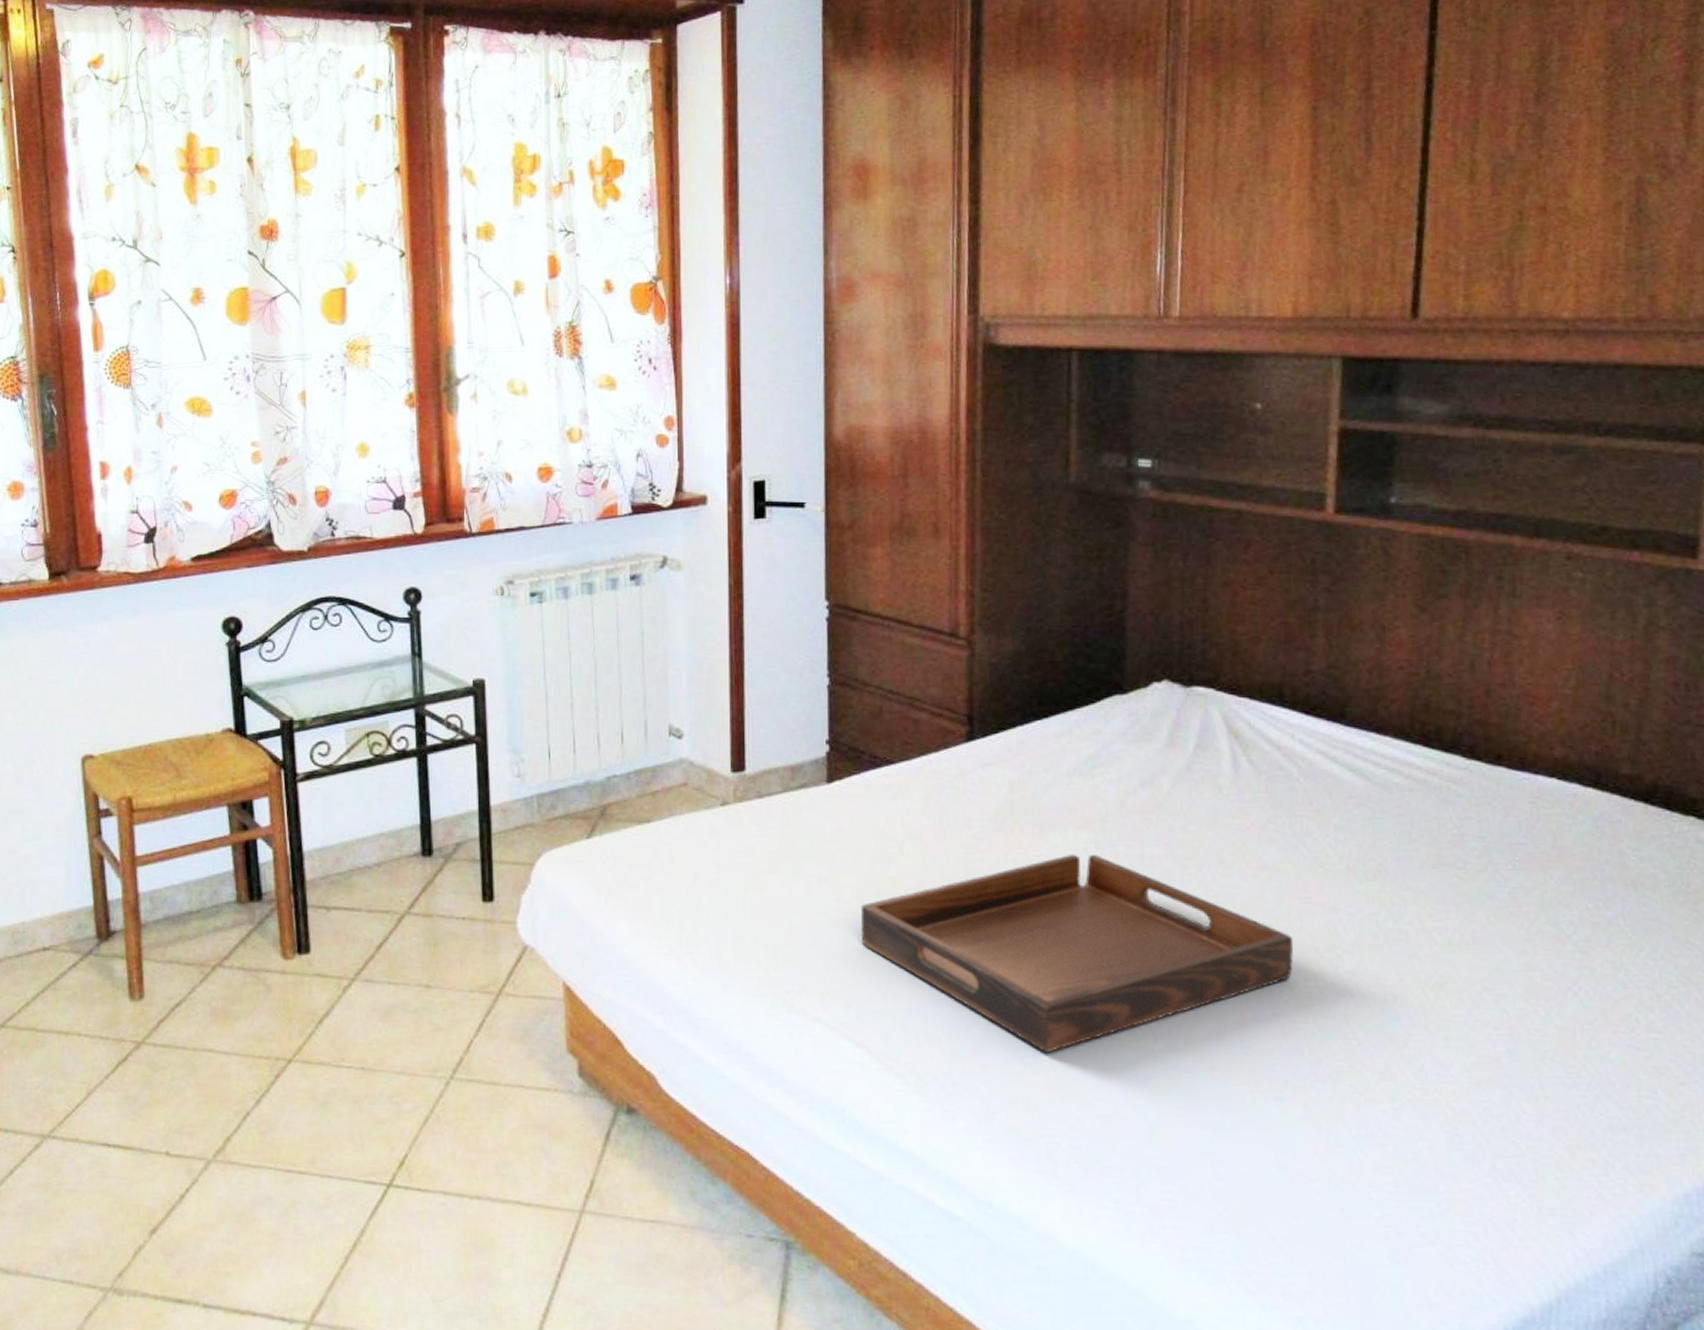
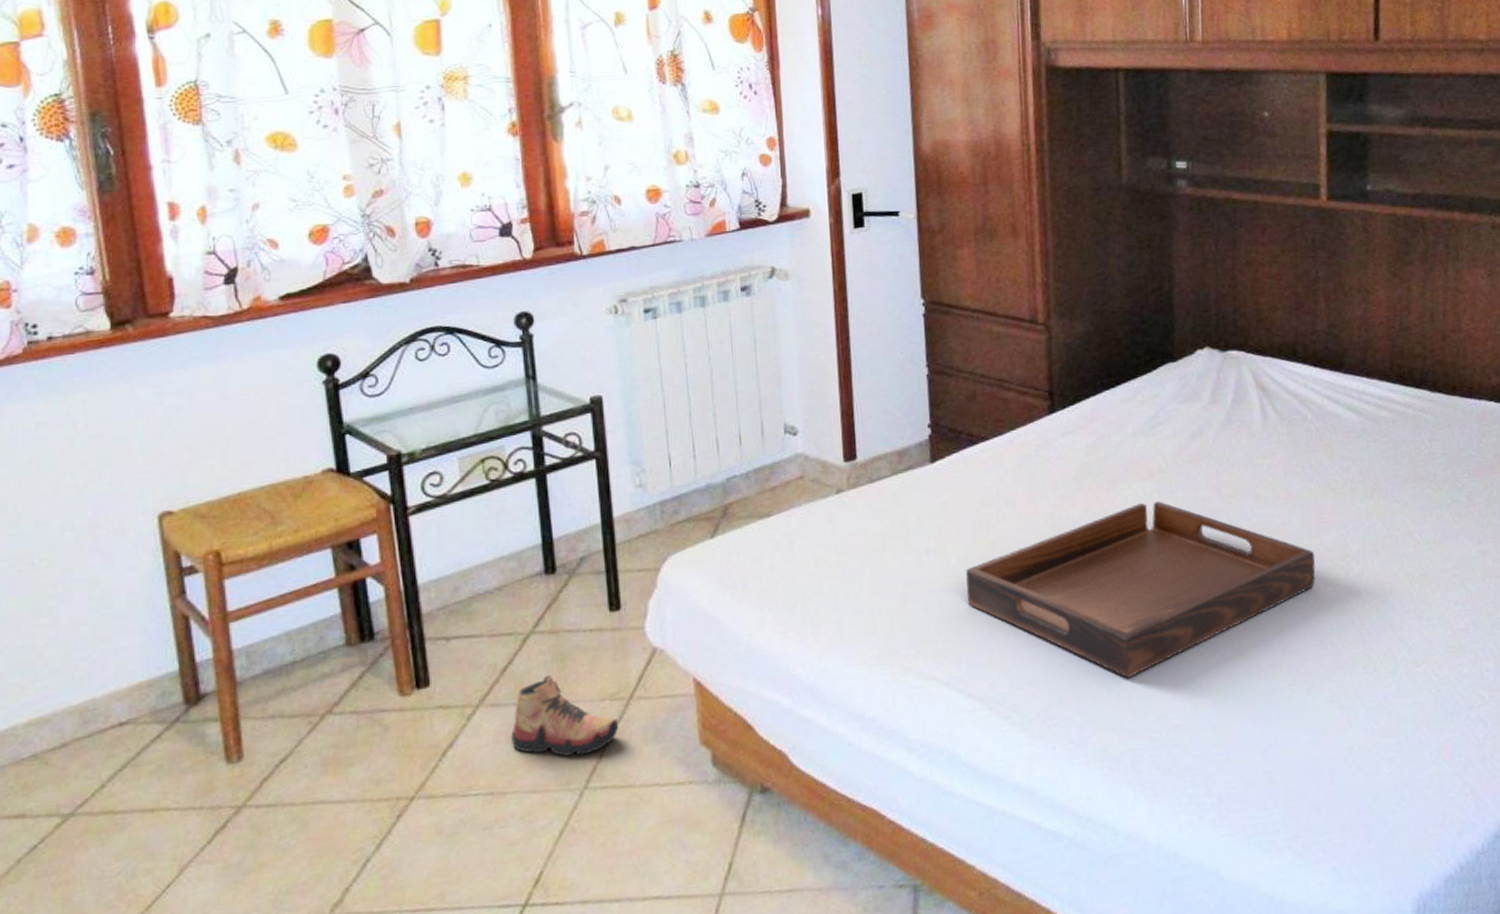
shoe: none [383,958,487,1045] -> present [511,675,619,757]

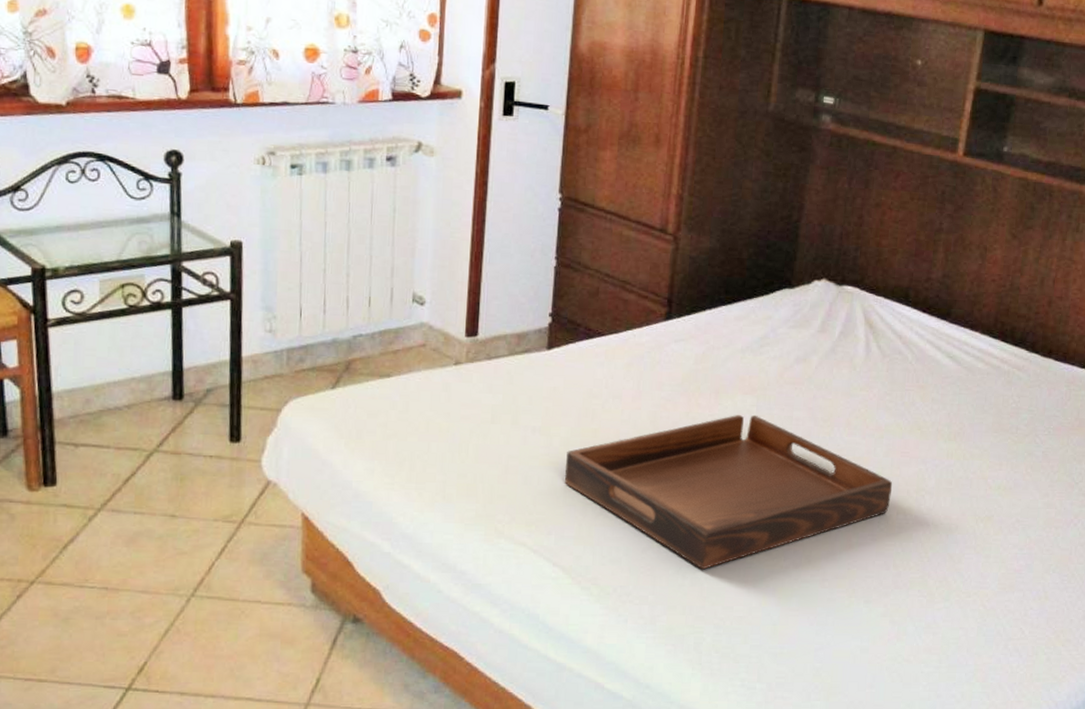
shoe: present [511,675,619,757] -> none [128,491,229,567]

